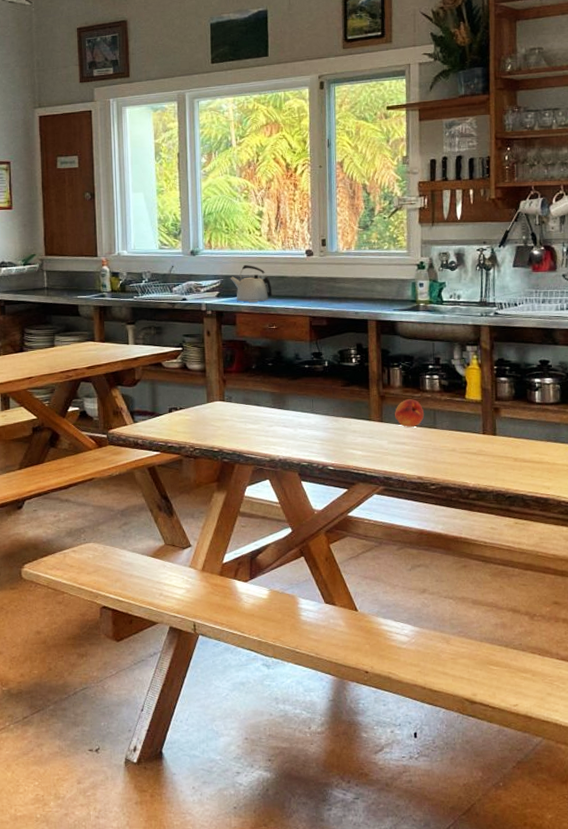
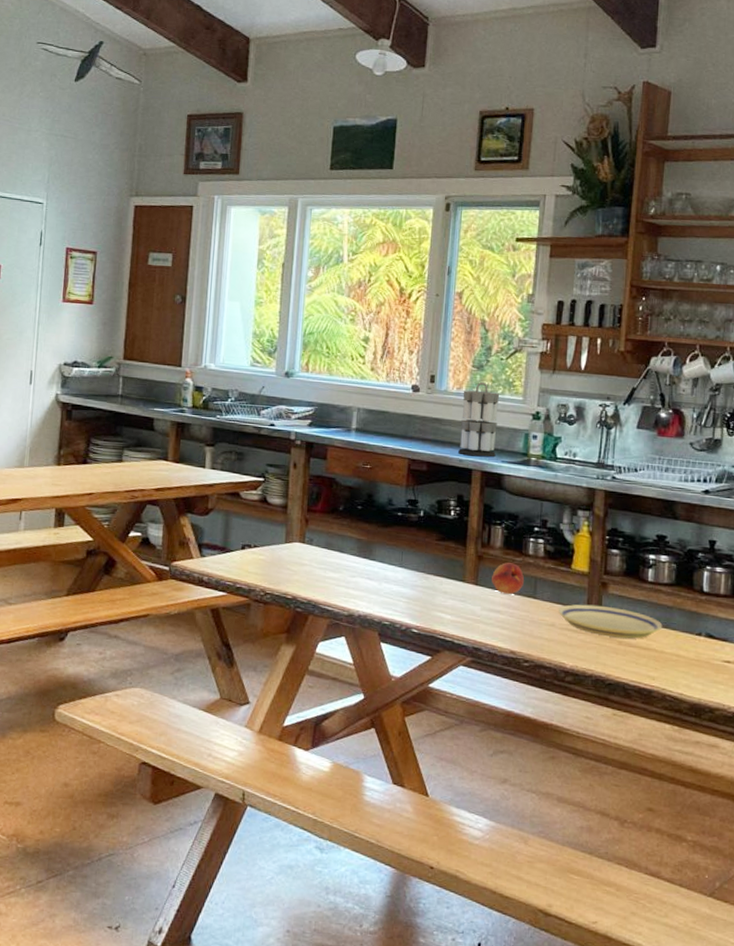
kettle: present [230,265,273,303] -> none [325,394,371,437]
spice rack: none [352,241,388,308] -> present [458,382,500,458]
plate: none [457,428,553,456] -> present [558,604,663,639]

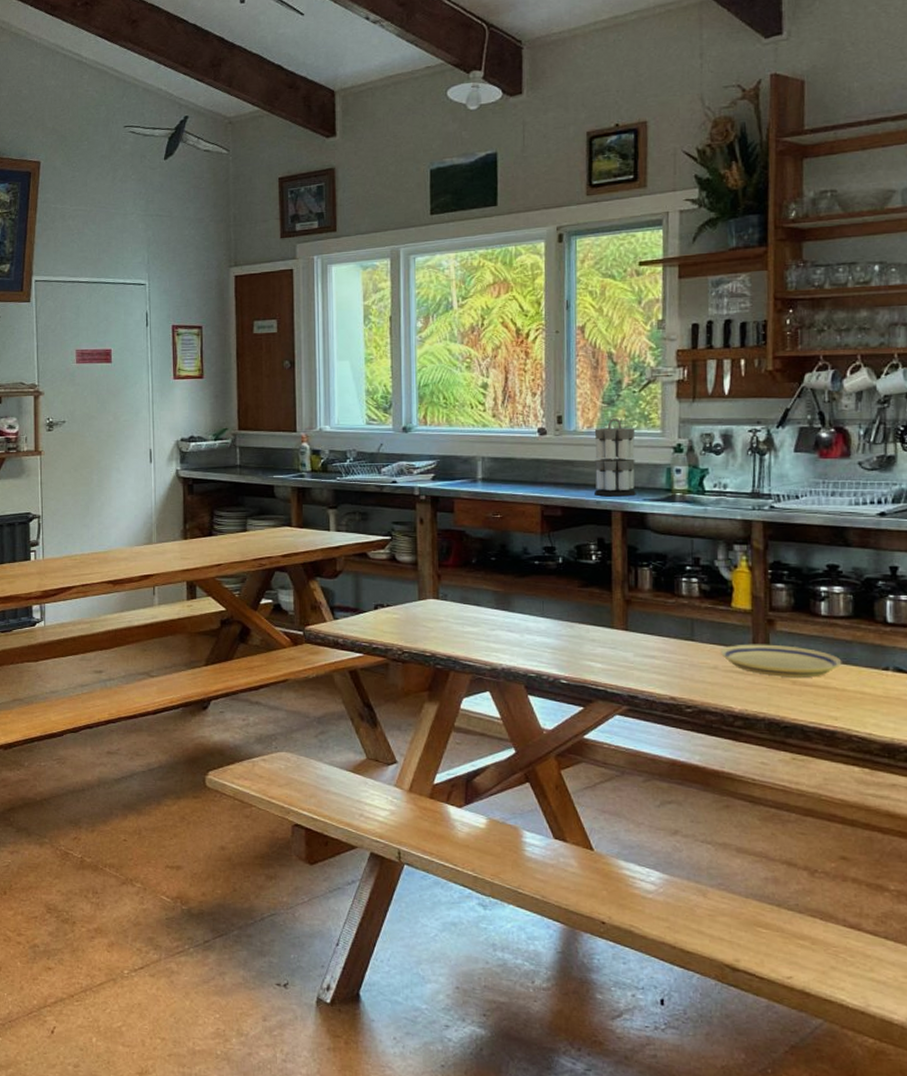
fruit: present [491,562,525,595] -> none [642,605,680,639]

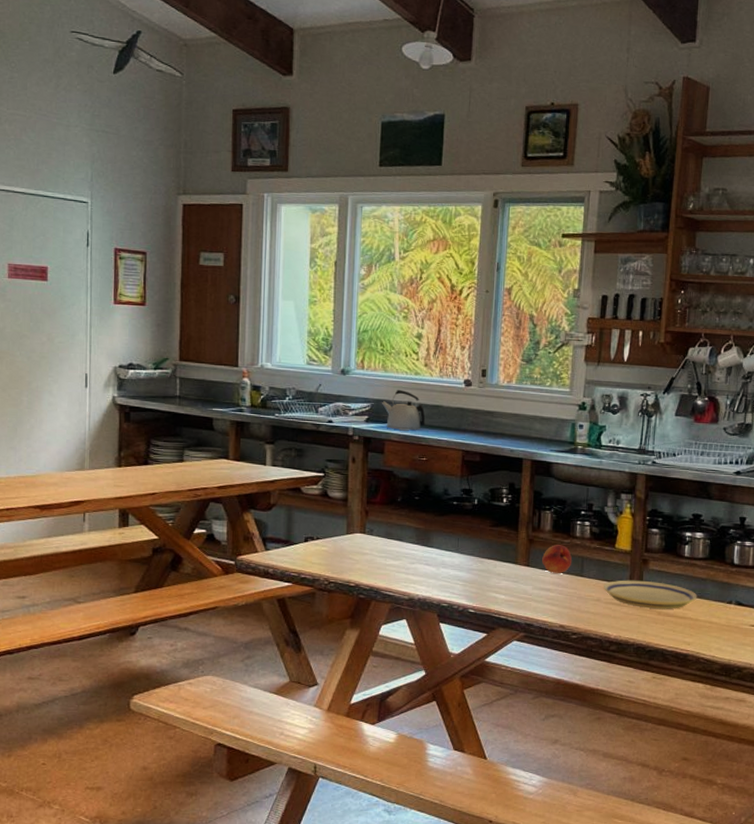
kettle: none [447,444,497,487] -> present [381,390,426,431]
spice rack: present [594,418,636,497] -> none [510,375,548,447]
fruit: none [642,605,680,639] -> present [541,545,573,574]

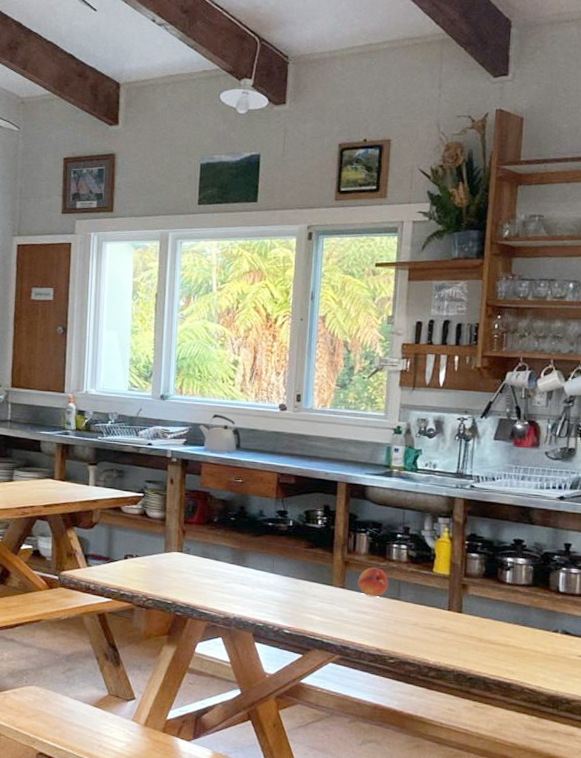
plate: present [603,580,697,609] -> none [420,604,521,636]

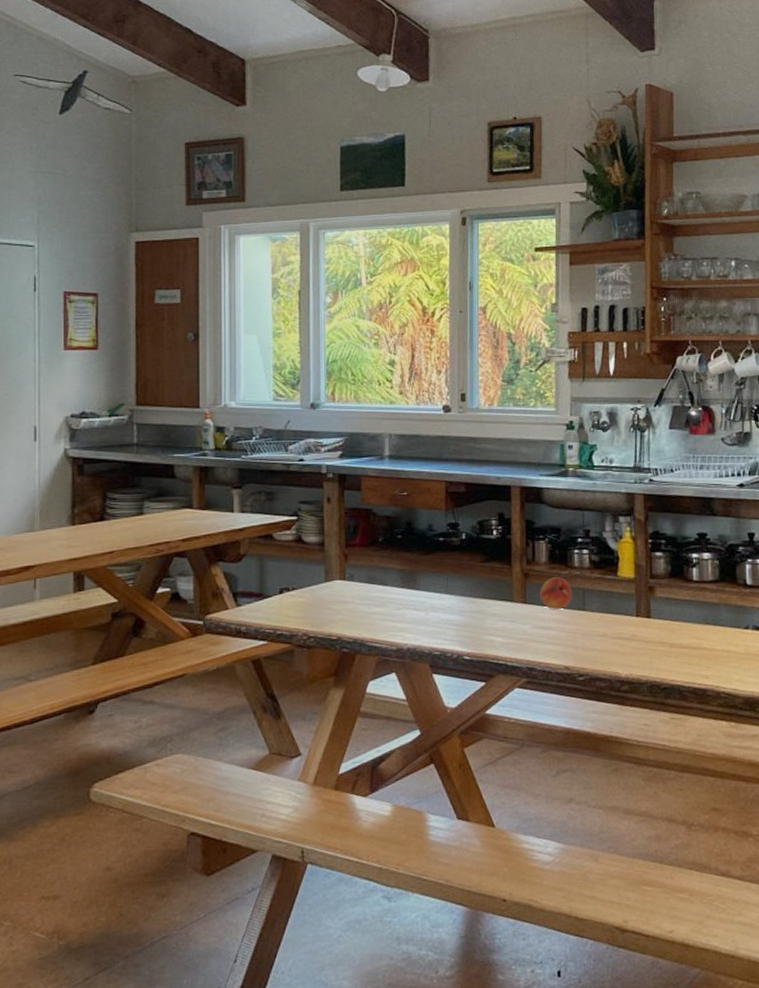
kettle: present [198,414,241,454] -> none [355,421,404,465]

